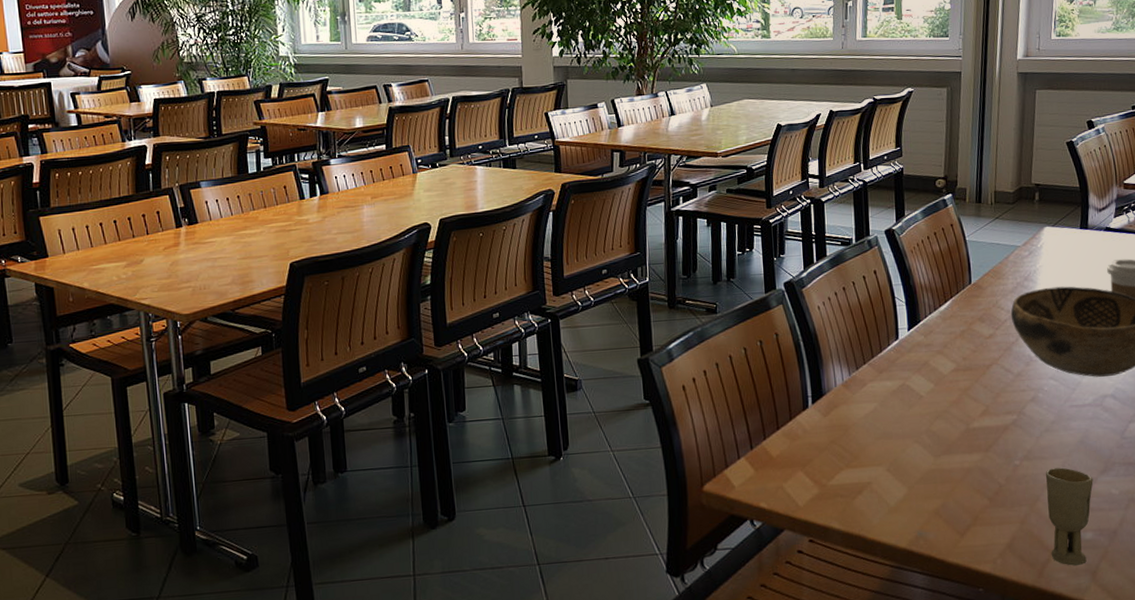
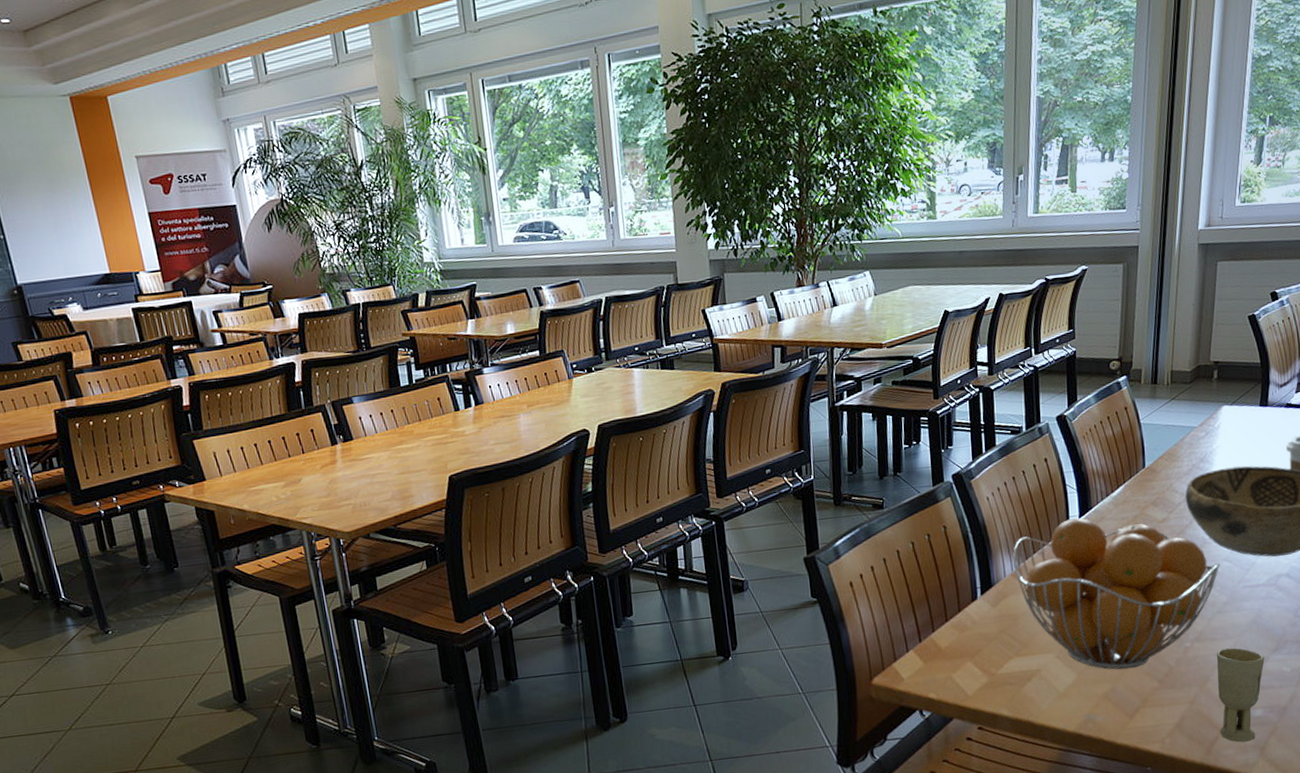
fruit basket: none [844,331,1047,486] -> present [1013,518,1220,670]

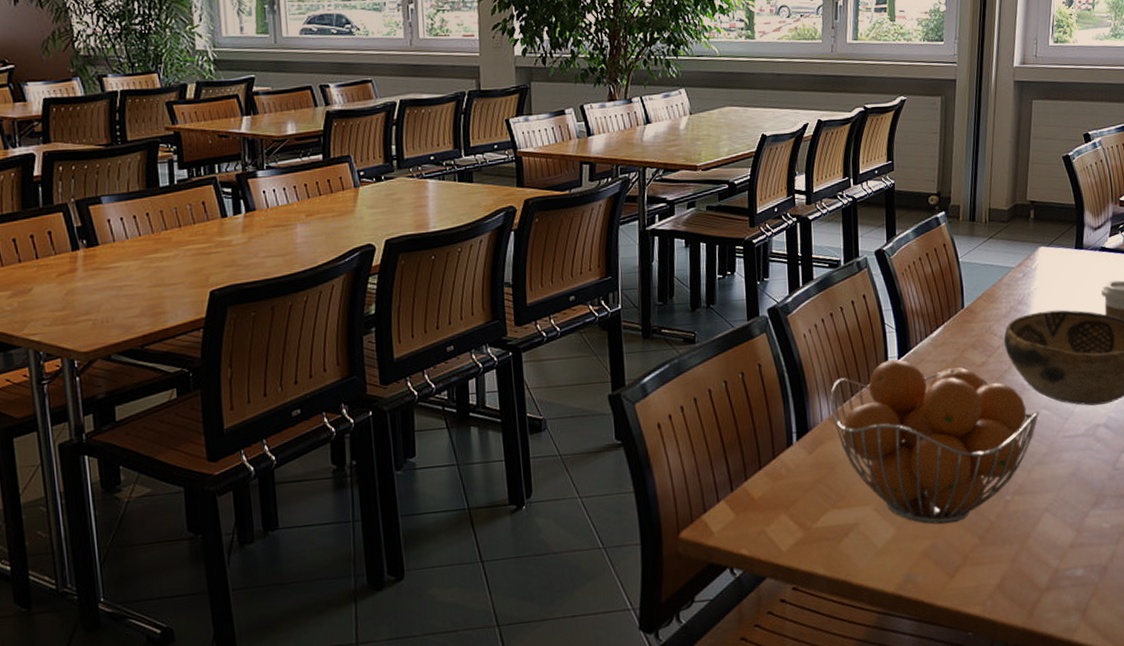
cup: present [1216,647,1265,743] -> none [1036,502,1085,605]

